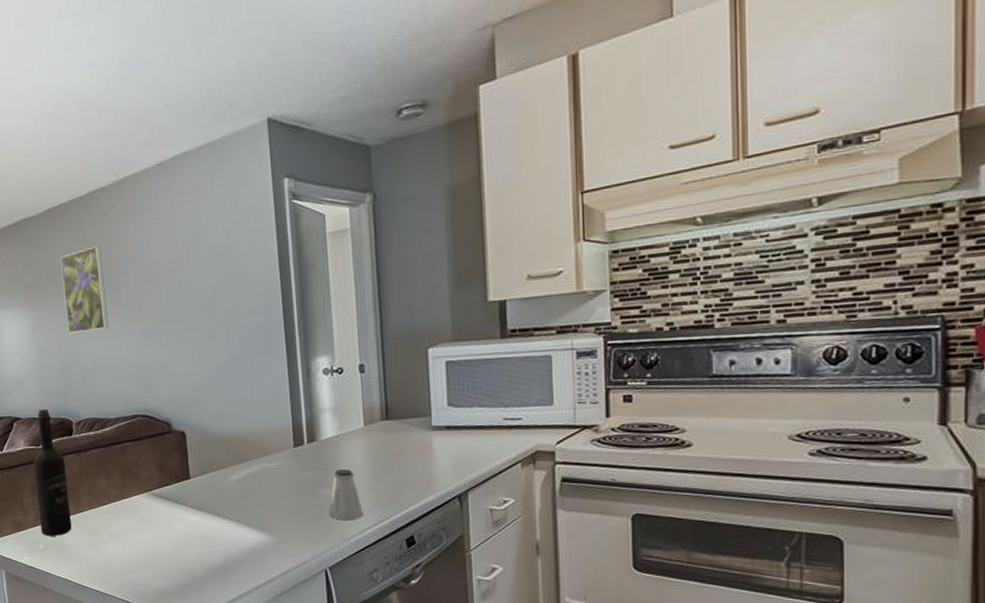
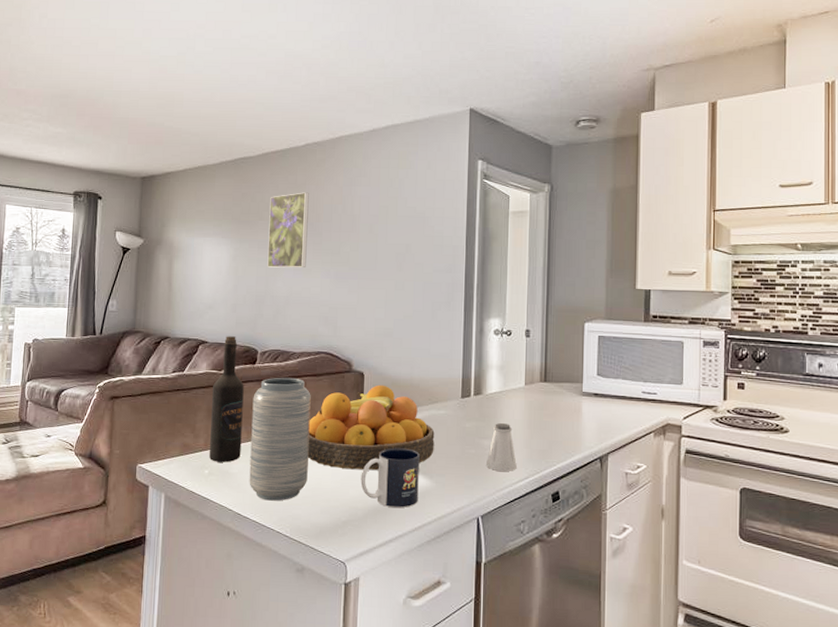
vase: none [75,445,142,569] -> present [249,377,311,501]
fruit bowl: none [135,442,270,532] -> present [307,384,435,470]
mug: none [196,505,259,567] -> present [360,448,420,509]

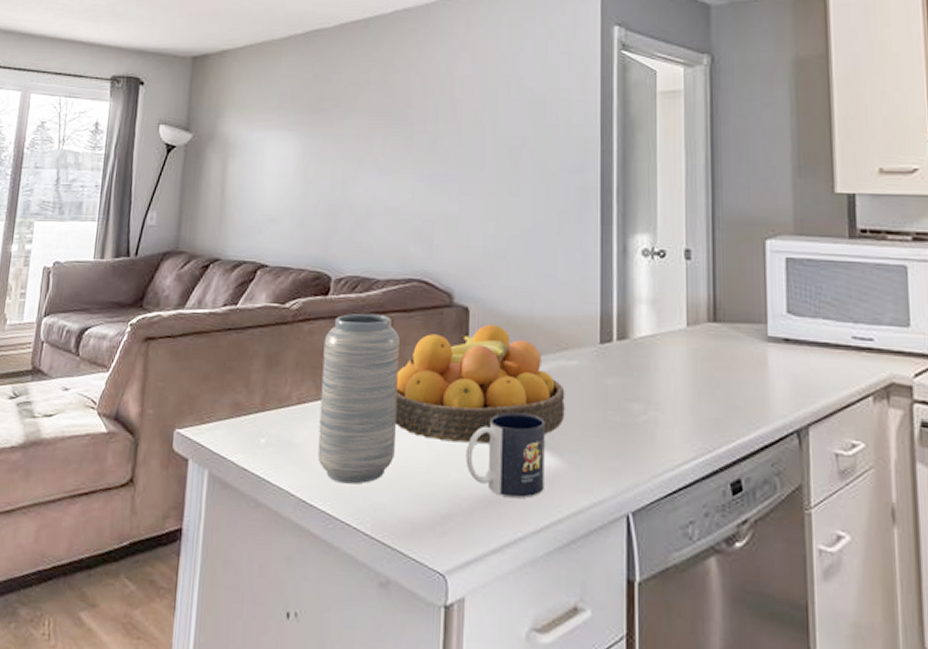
wine bottle: present [209,336,244,463] -> none [267,258,313,429]
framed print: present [267,192,309,268] -> none [344,71,398,169]
saltshaker: present [486,423,517,471] -> none [637,379,680,449]

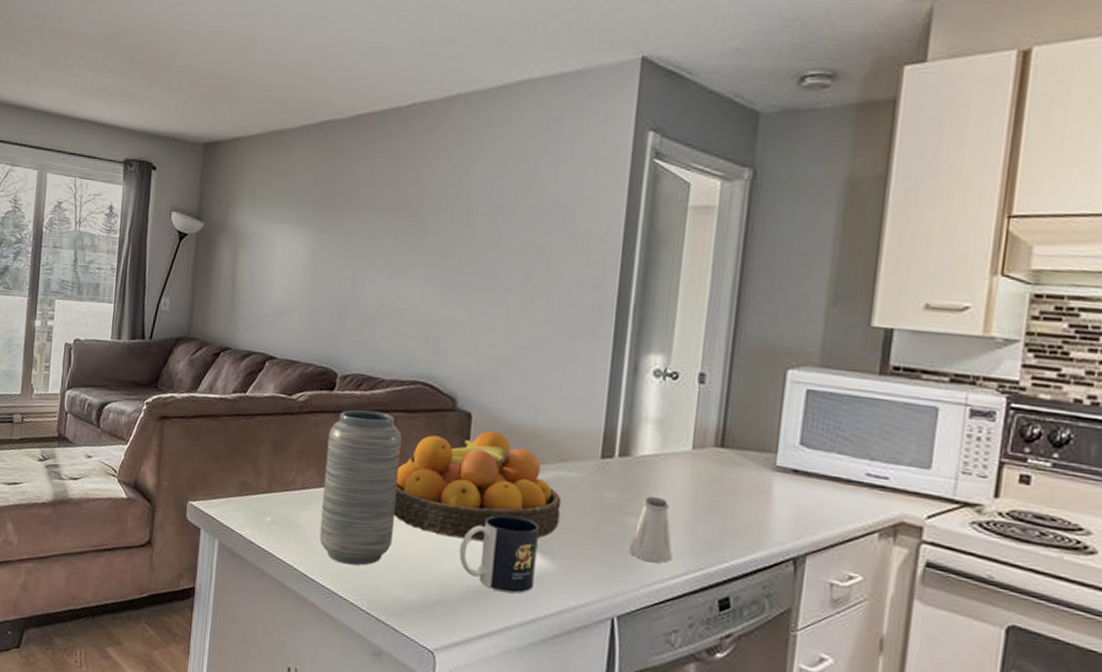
saltshaker: none [637,379,680,449] -> present [629,496,673,563]

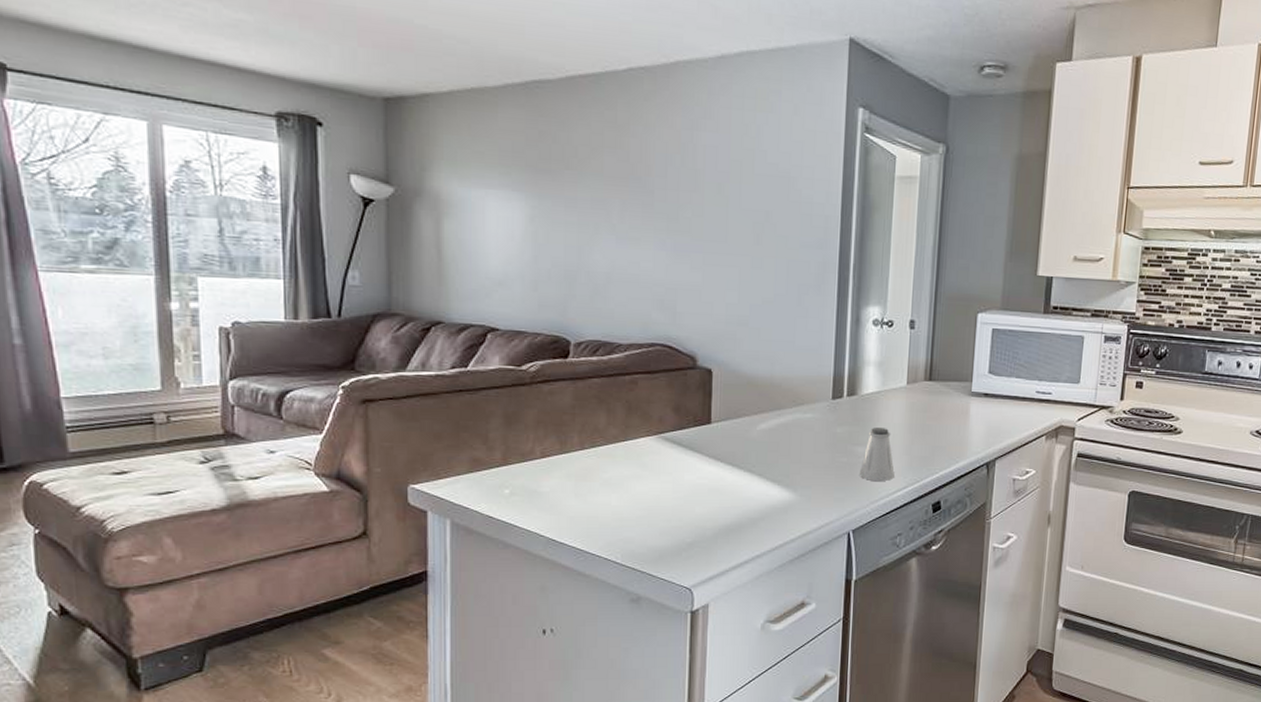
vase: present [319,409,402,566] -> none [565,374,644,523]
fruit bowl: present [393,430,562,541] -> none [641,384,800,484]
mug: present [459,514,539,594] -> none [709,457,781,526]

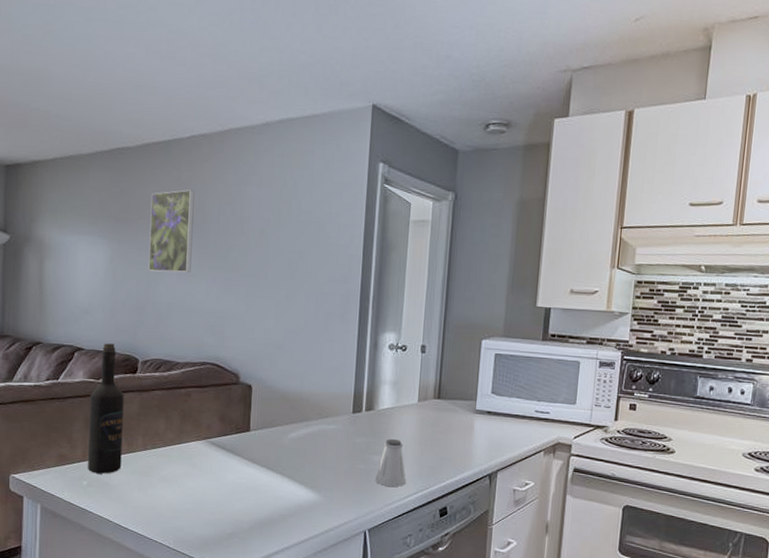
wine bottle: none [510,322,553,480] -> present [88,343,124,474]
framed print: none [579,134,635,236] -> present [148,189,195,273]

